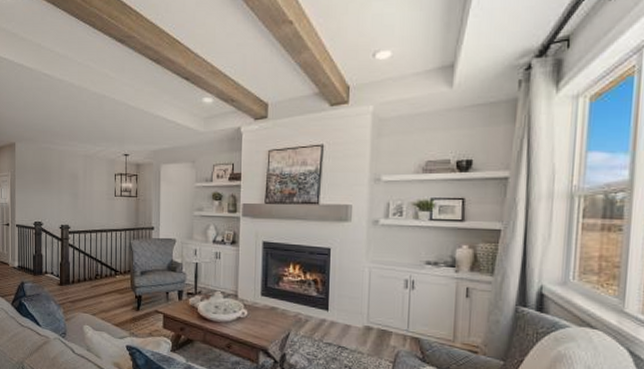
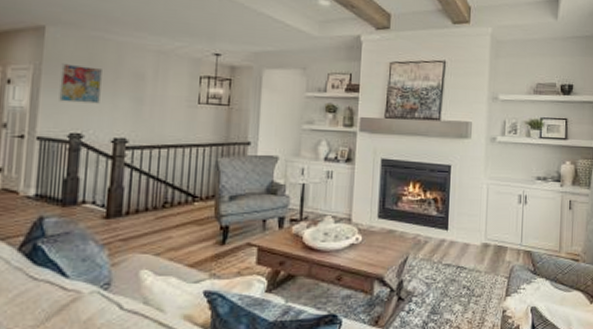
wall art: none [26,170,51,199] -> present [59,63,102,104]

